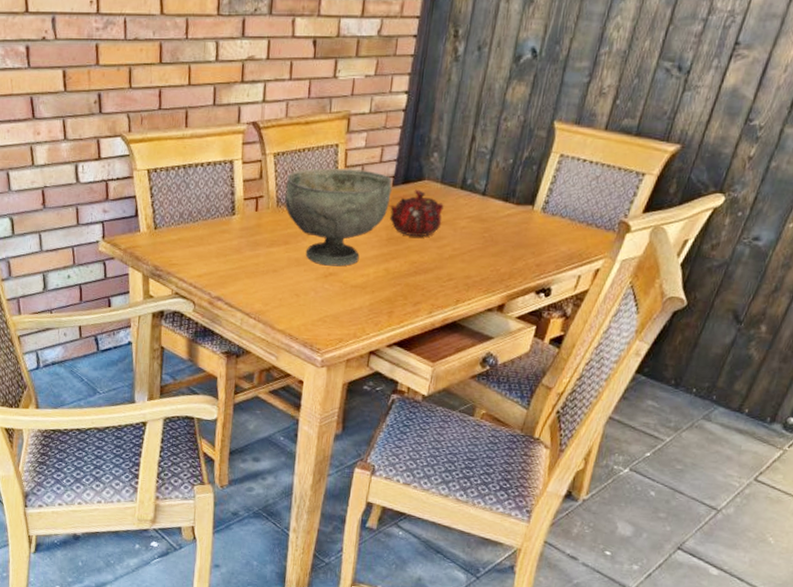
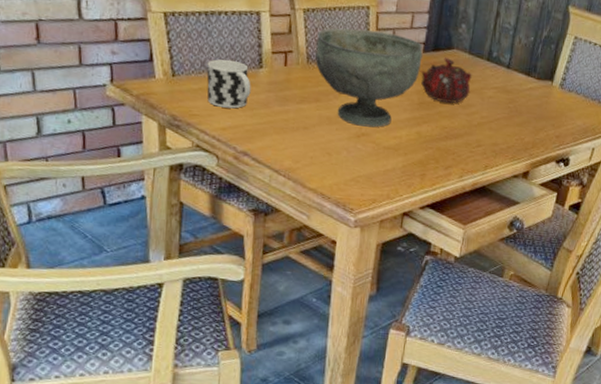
cup: none [185,209,225,256] -> present [207,59,251,109]

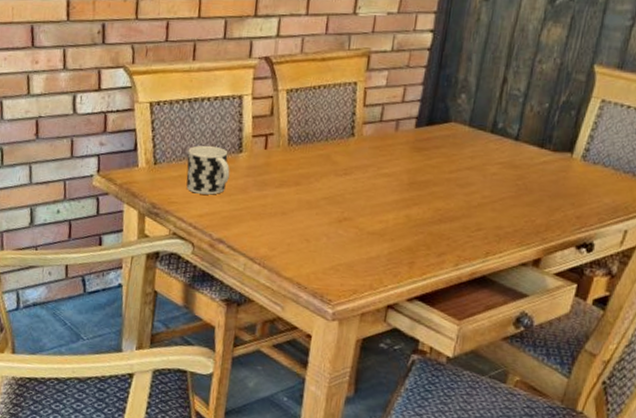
decorative bowl: present [315,28,423,128] -> none [297,106,415,211]
teapot: present [420,57,472,103] -> none [411,132,472,182]

